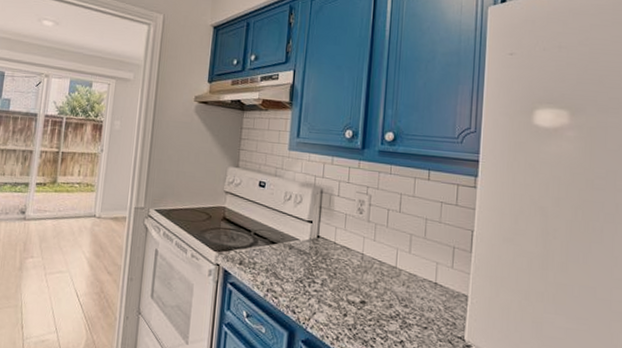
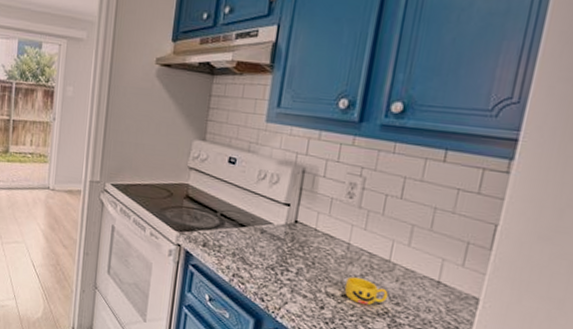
cup: none [362,284,398,310] -> present [344,276,389,306]

